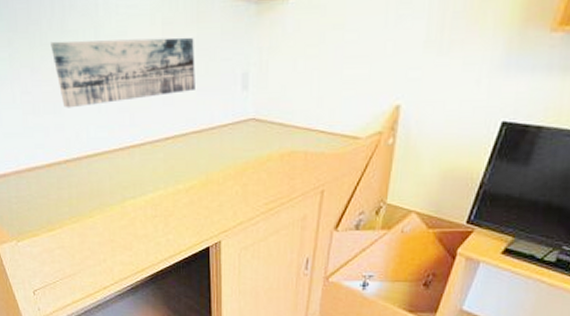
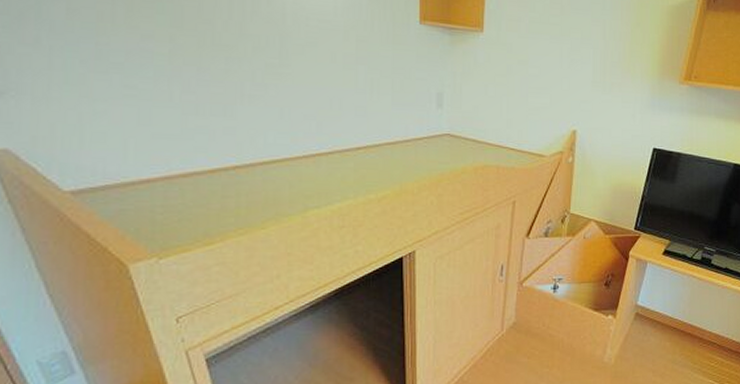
wall art: present [50,37,195,108] -> none [225,43,390,112]

